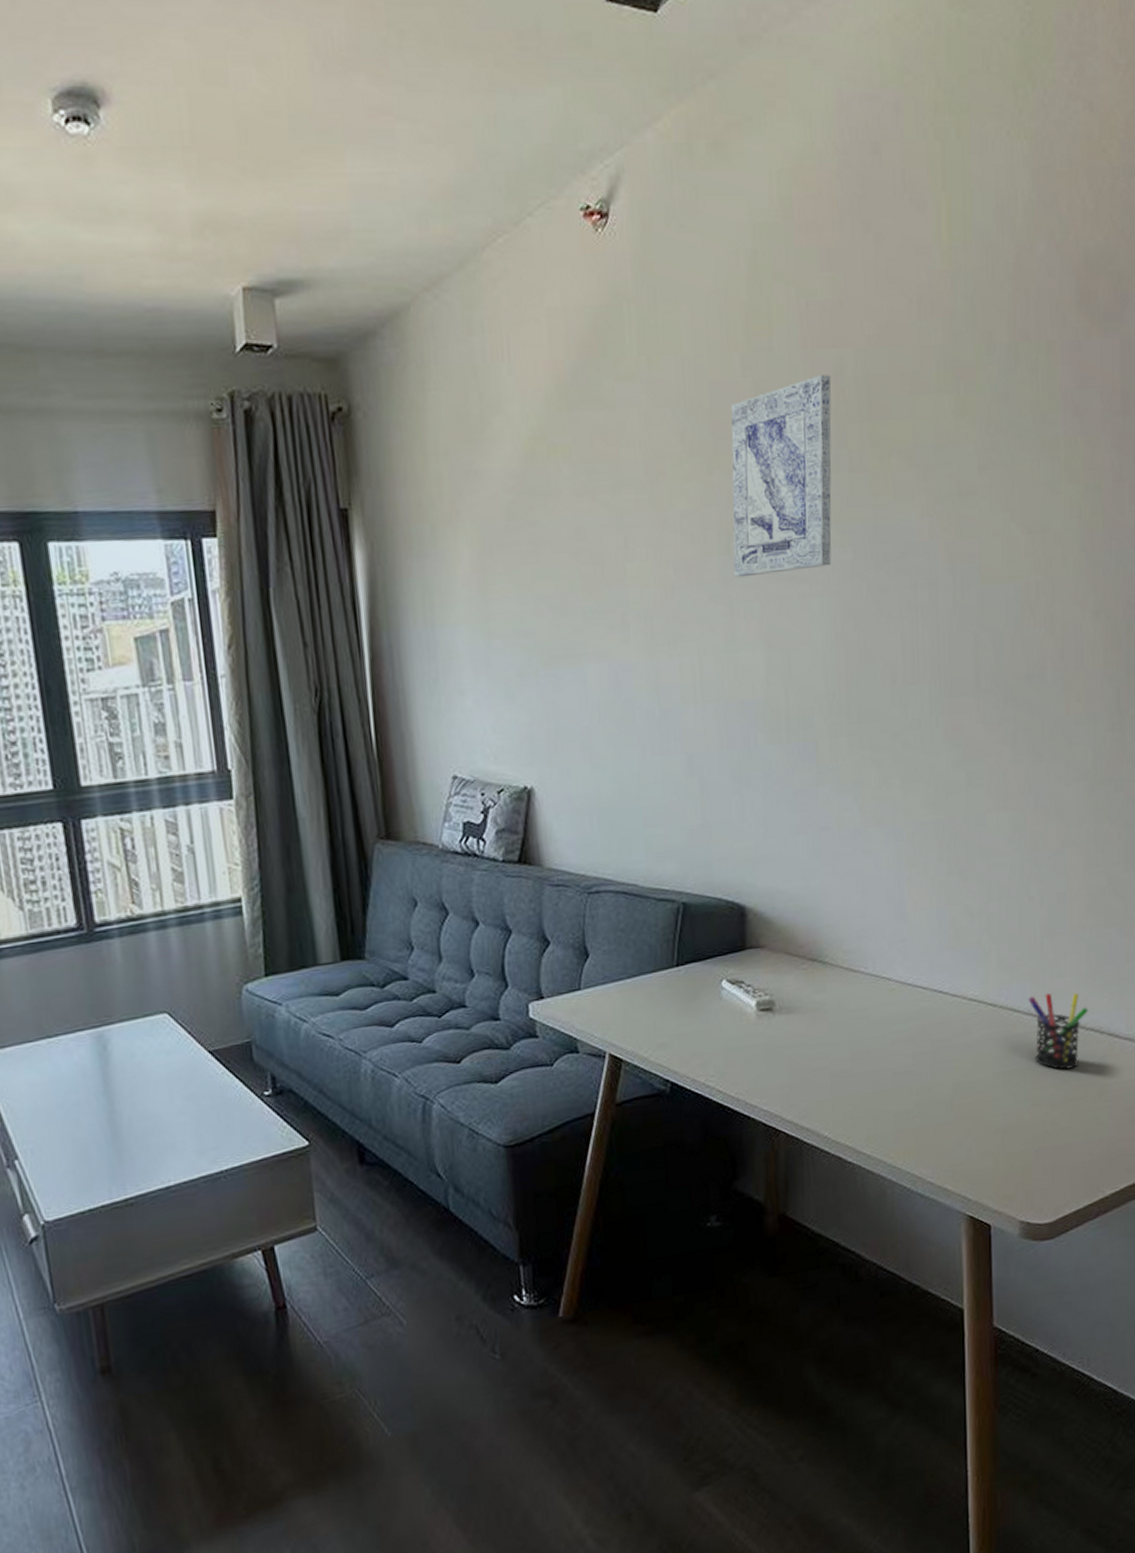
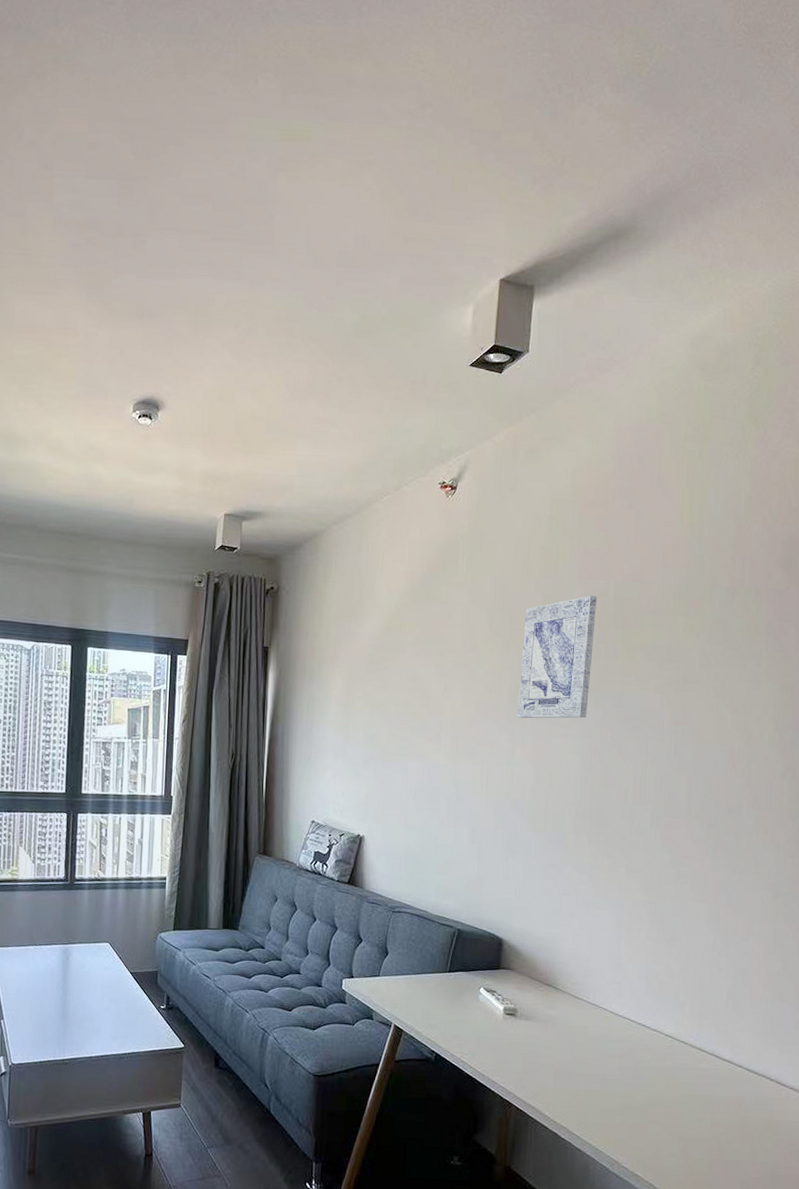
pen holder: present [1028,992,1089,1070] -> none [713,1041,762,1103]

